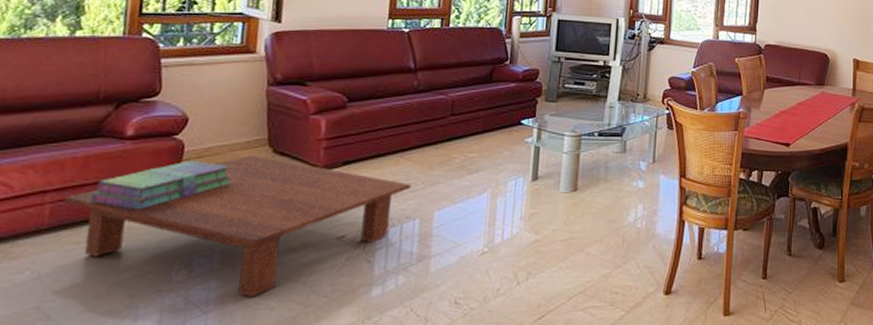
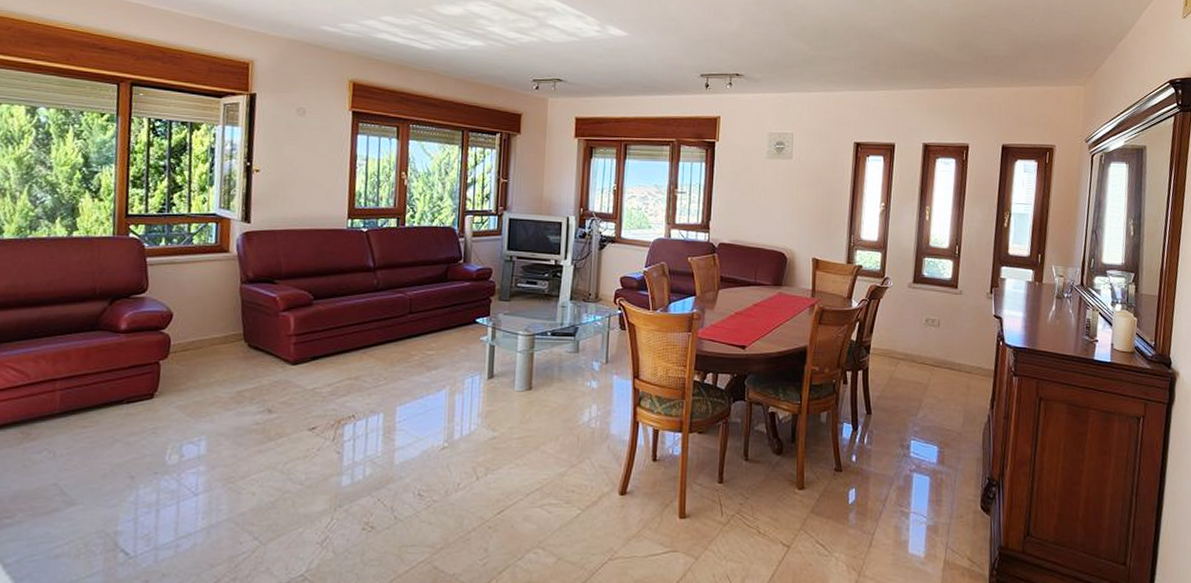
coffee table: present [63,155,412,298] -> none [71,349,375,483]
stack of books: present [90,160,232,210] -> none [93,353,213,398]

